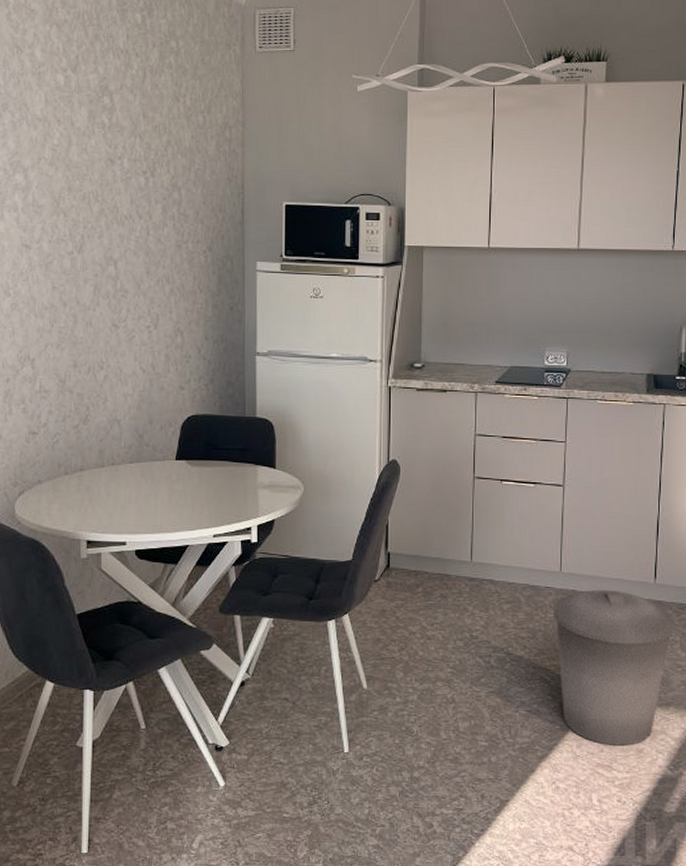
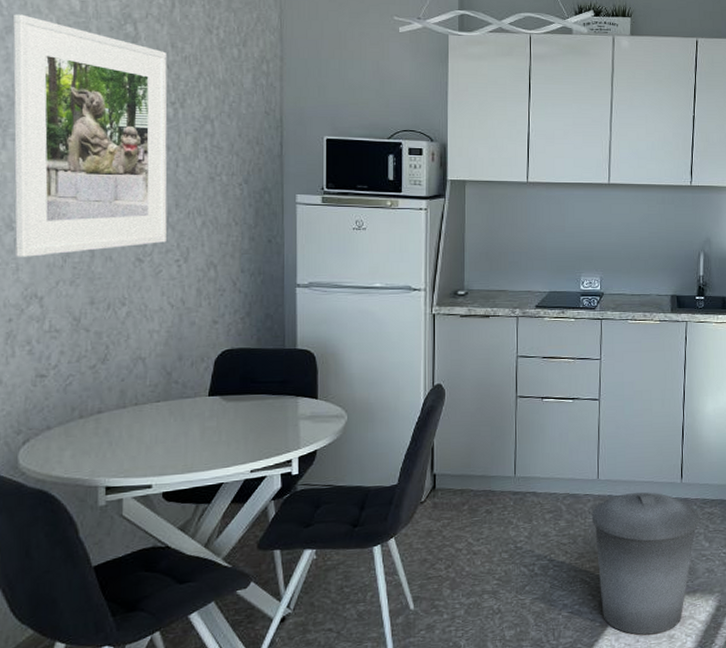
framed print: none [9,92,140,321] -> present [13,14,167,257]

